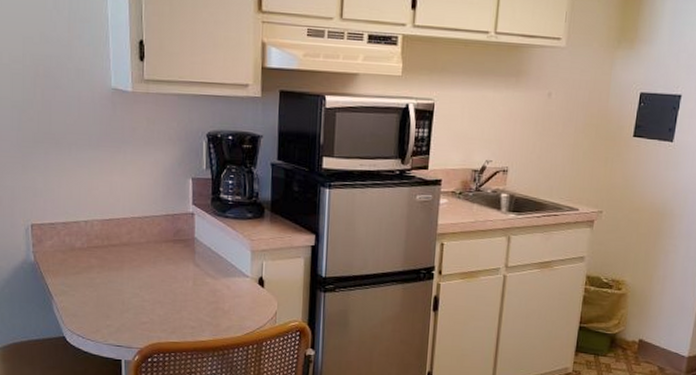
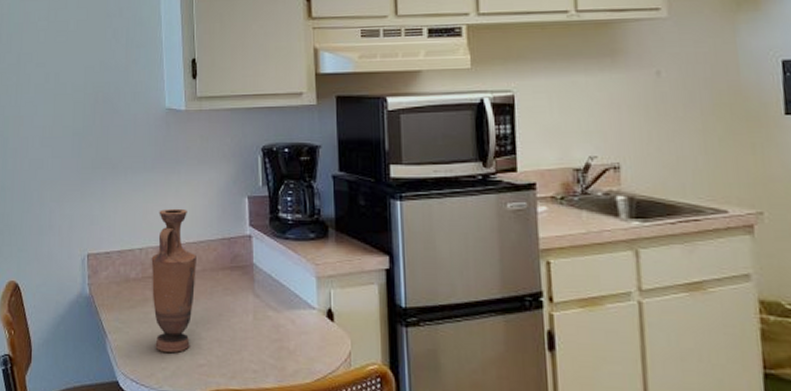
vase: none [96,185,141,312] -> present [151,208,197,353]

